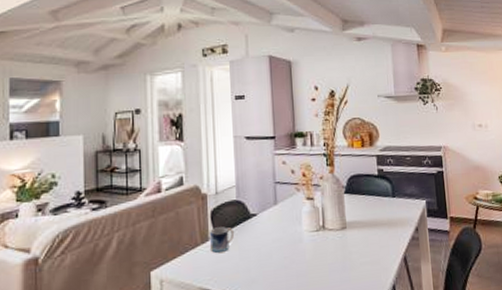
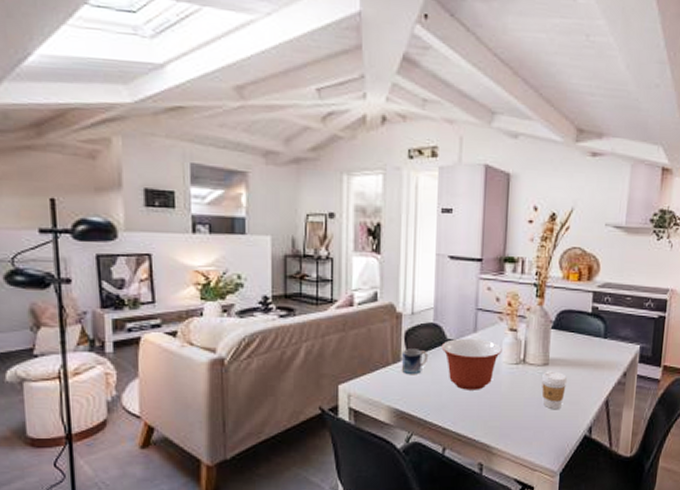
mixing bowl: none [245,210,302,262] -> present [441,338,502,390]
coffee cup: none [342,233,366,272] -> present [542,371,568,409]

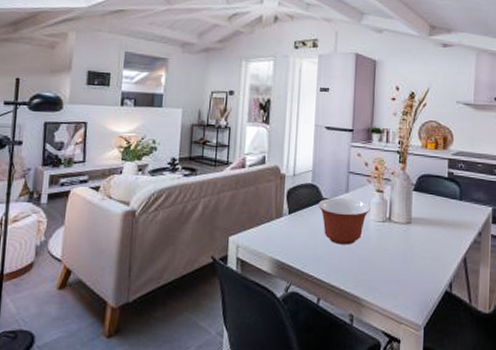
mug: present [402,349,429,374] -> none [284,206,307,229]
coffee cup: present [542,371,568,409] -> none [406,229,429,264]

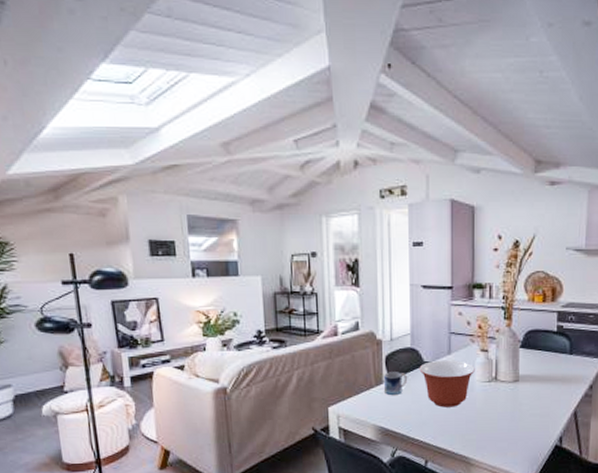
mug: none [284,206,307,229] -> present [384,372,408,395]

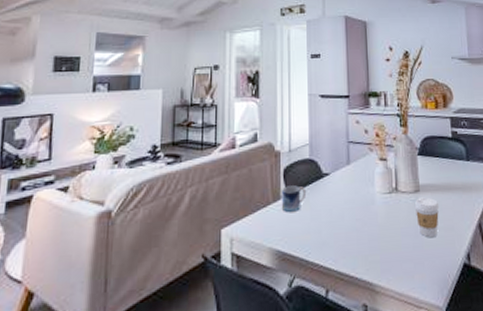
mixing bowl: present [419,359,475,408] -> none [318,170,375,224]
coffee cup: none [513,387,537,422] -> present [415,197,440,237]

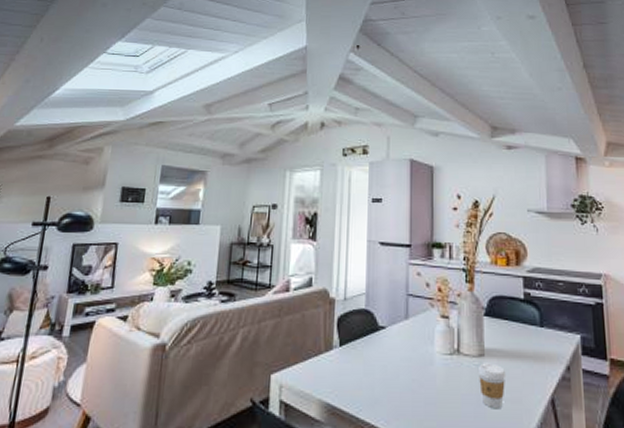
mug: present [282,185,307,212] -> none [334,336,361,364]

